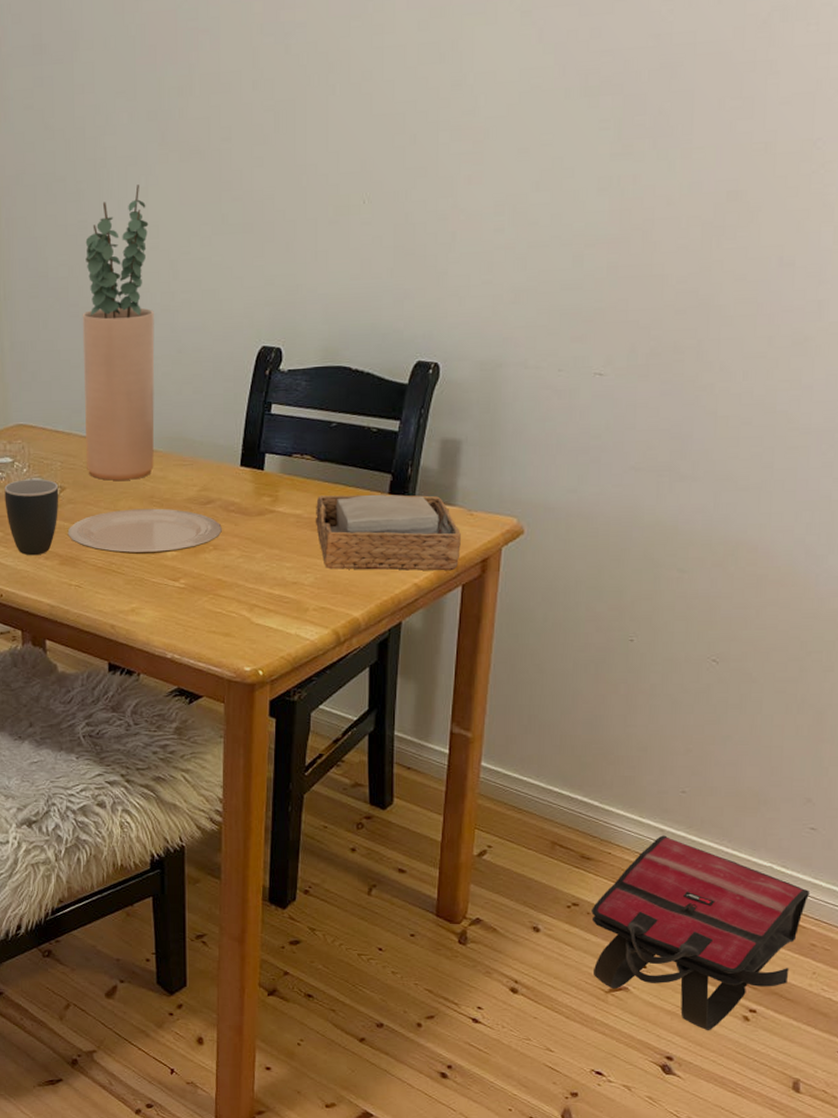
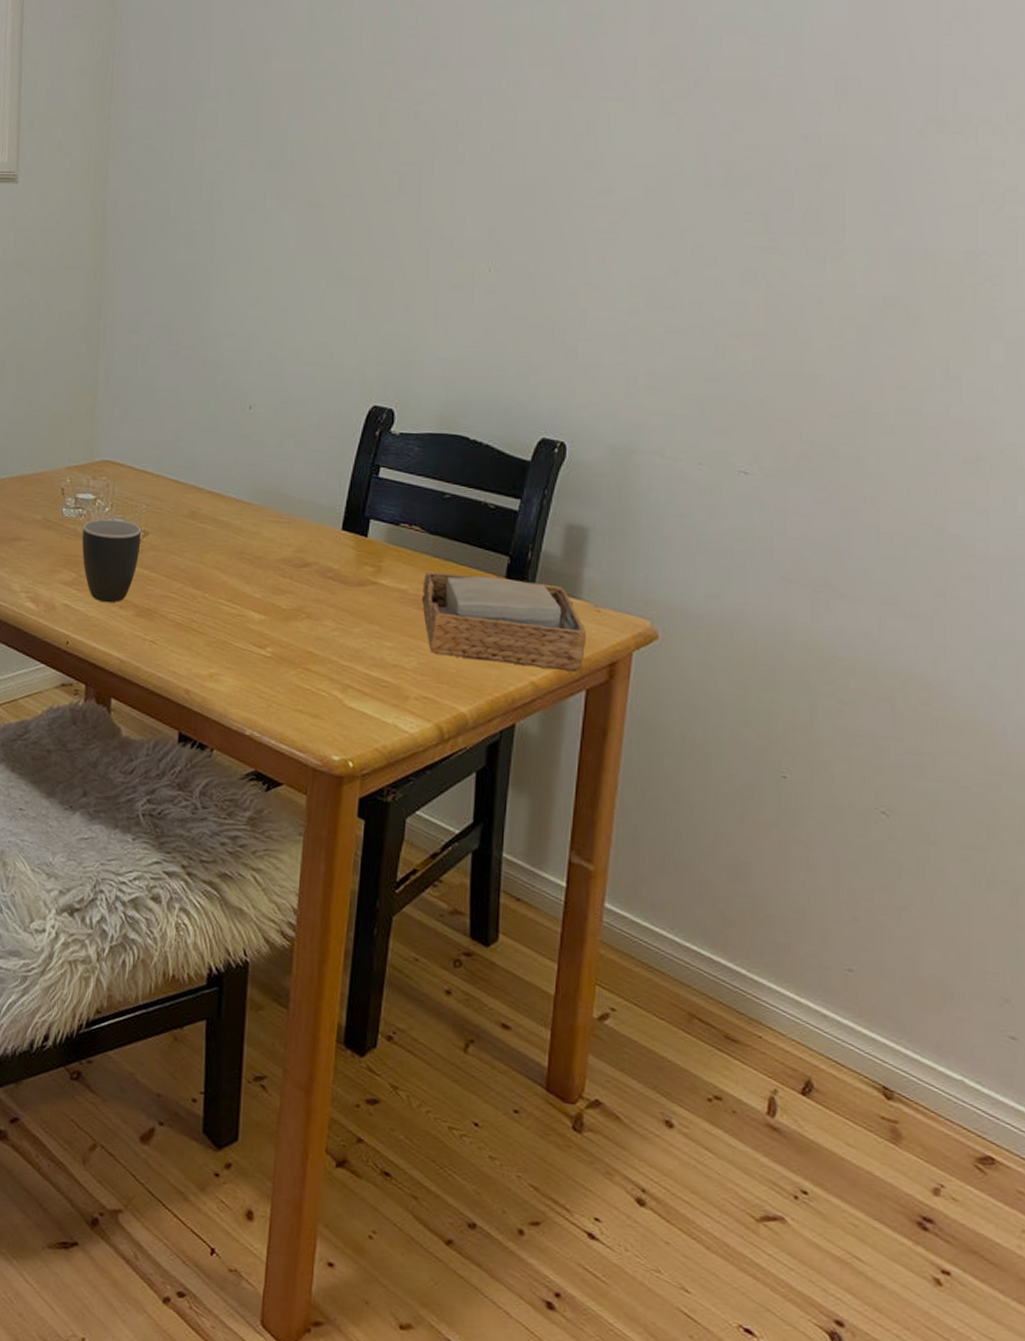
plate: present [67,508,222,555] -> none [146,563,317,616]
vase: present [82,184,155,481] -> none [174,231,261,532]
backpack: present [591,835,811,1031] -> none [738,1022,1014,1293]

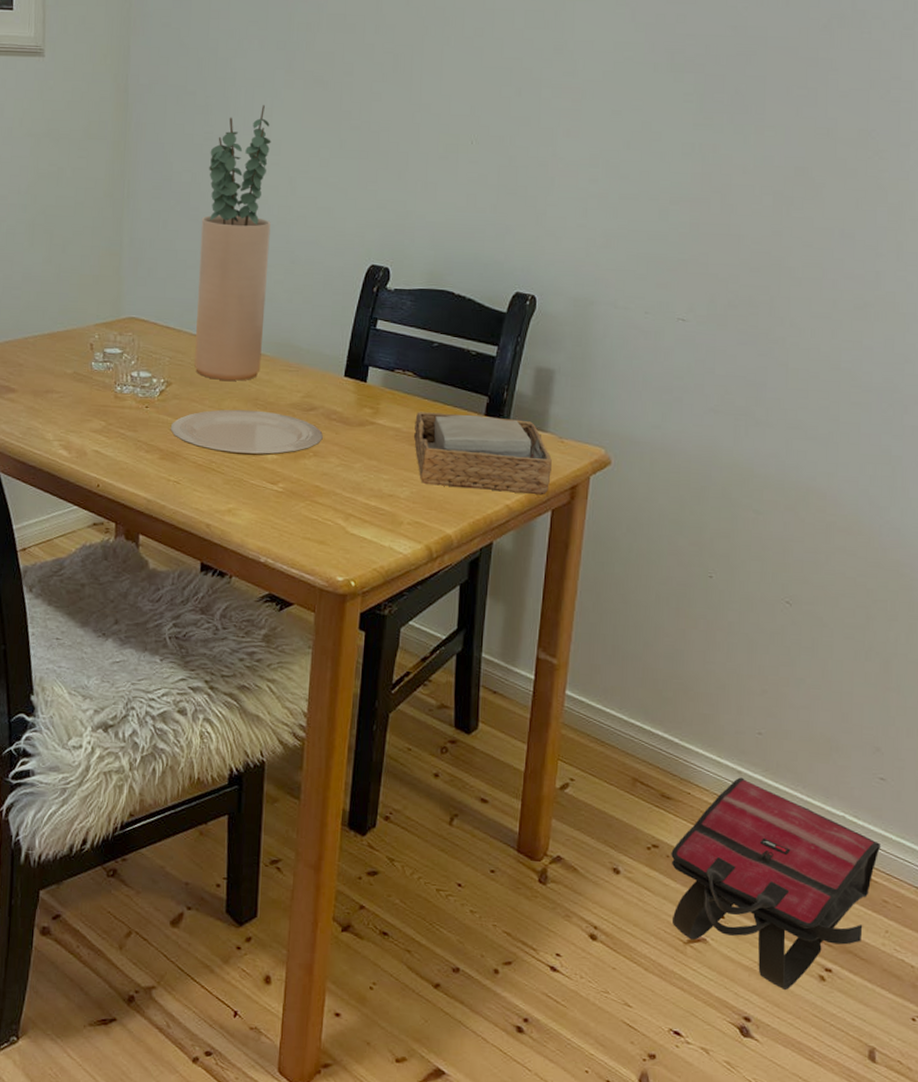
mug: present [81,519,142,603] -> none [110,371,165,448]
plate: none [146,563,317,616] -> present [170,409,323,456]
vase: none [174,231,261,532] -> present [194,105,271,381]
backpack: none [738,1022,1014,1293] -> present [671,777,881,991]

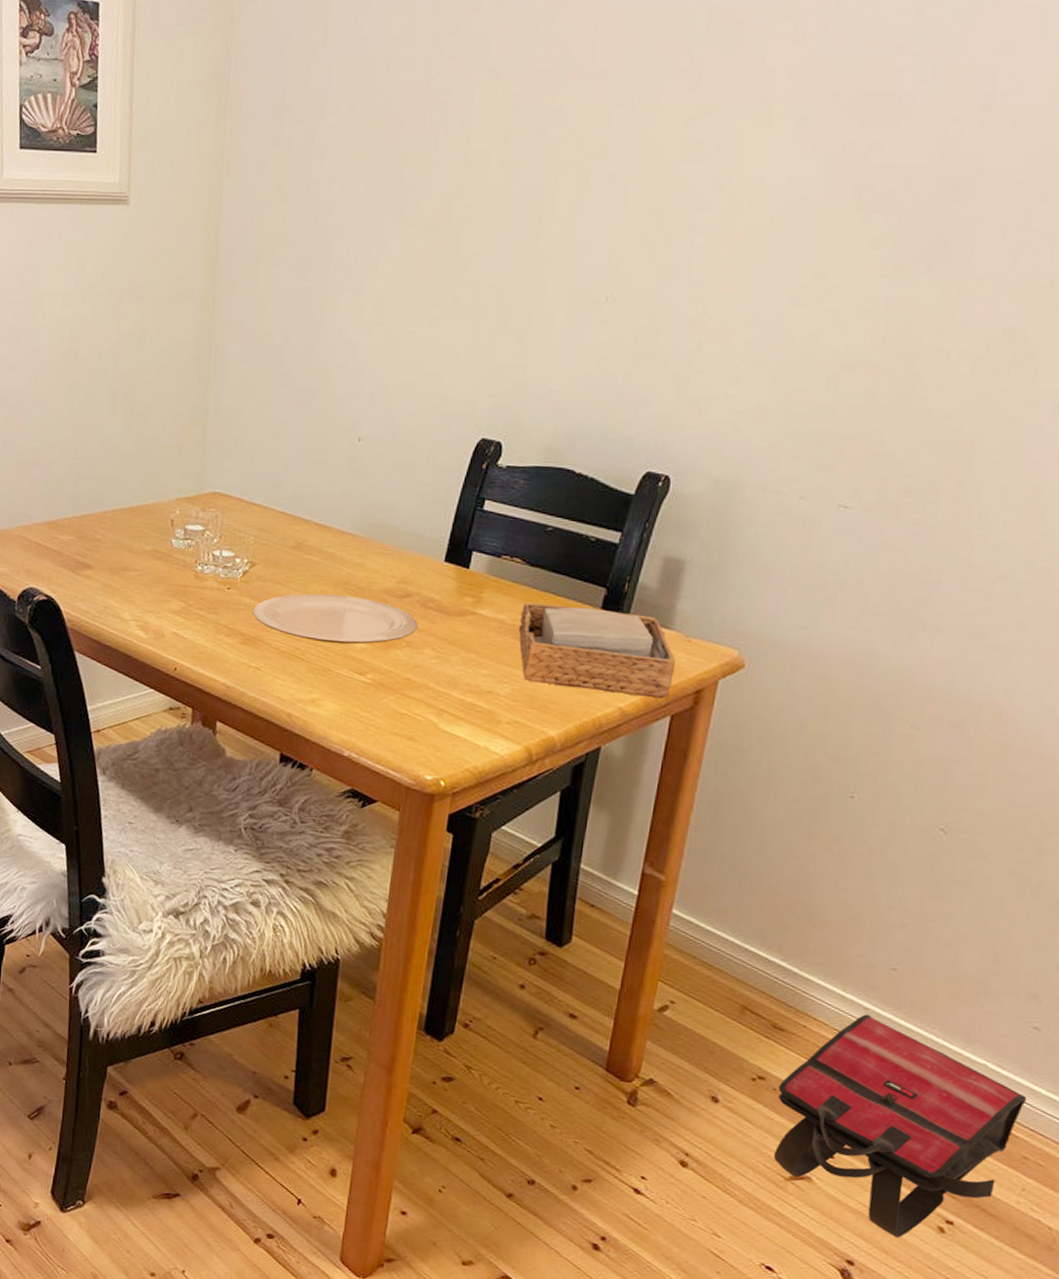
vase: present [194,105,271,381] -> none [281,257,375,563]

